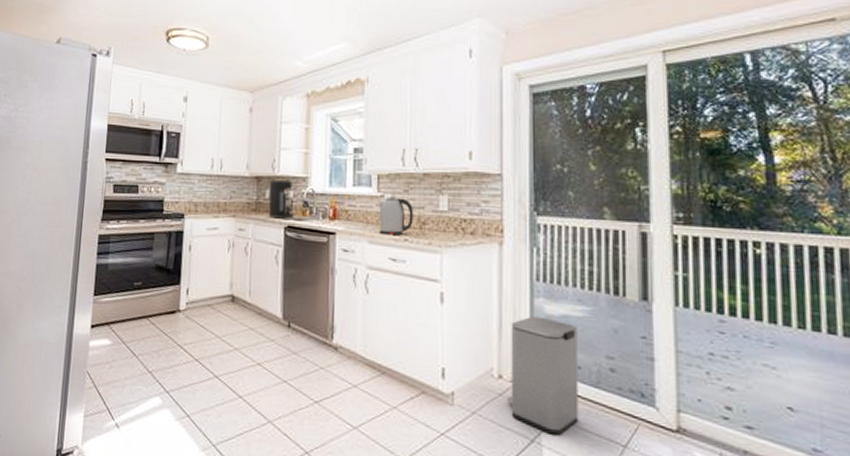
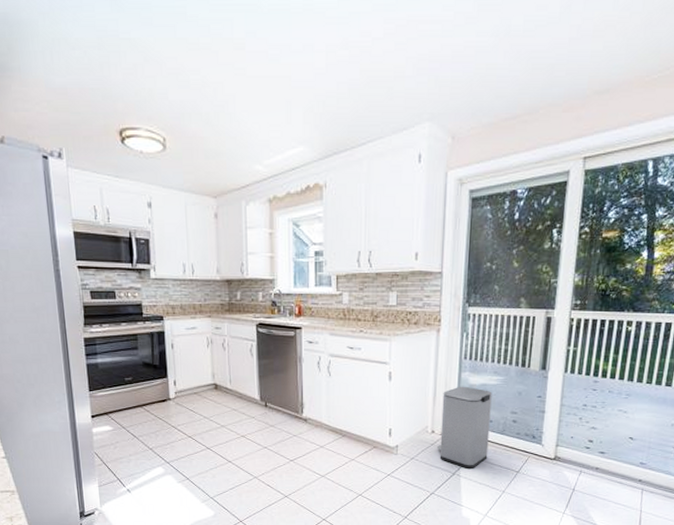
coffee maker: present [268,180,294,219] -> none [240,283,264,317]
kettle: present [378,196,414,236] -> none [338,294,368,328]

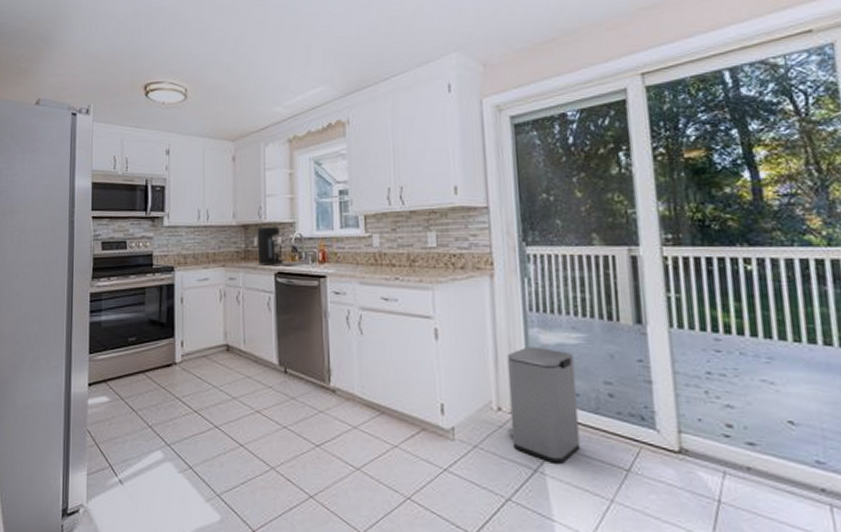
coffee maker: none [240,283,264,317] -> present [257,227,283,265]

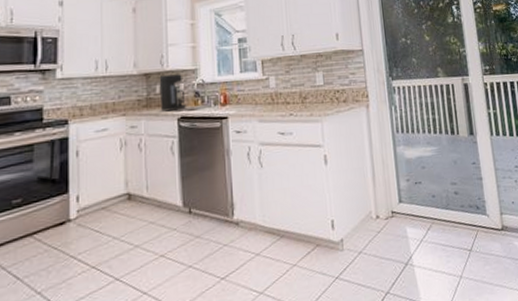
pedal bin: present [506,346,581,464] -> none [381,161,438,256]

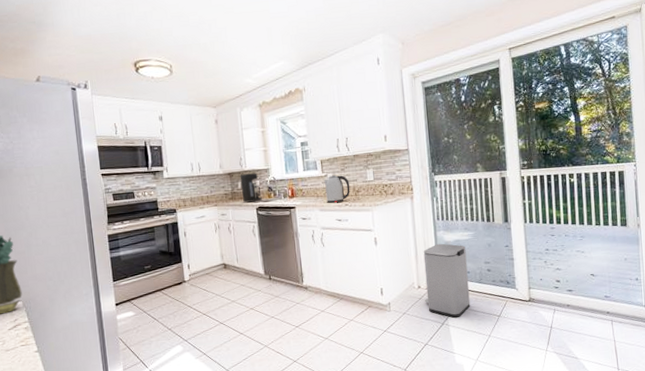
kettle: none [264,78,296,113] -> present [324,175,350,204]
pedal bin: none [381,161,438,256] -> present [423,243,471,318]

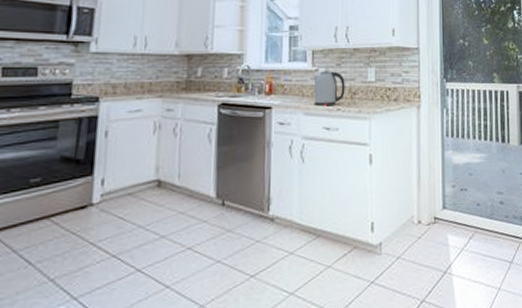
coffee maker: present [240,173,262,203] -> none [200,58,228,96]
pedal bin: present [423,243,471,318] -> none [424,166,479,264]

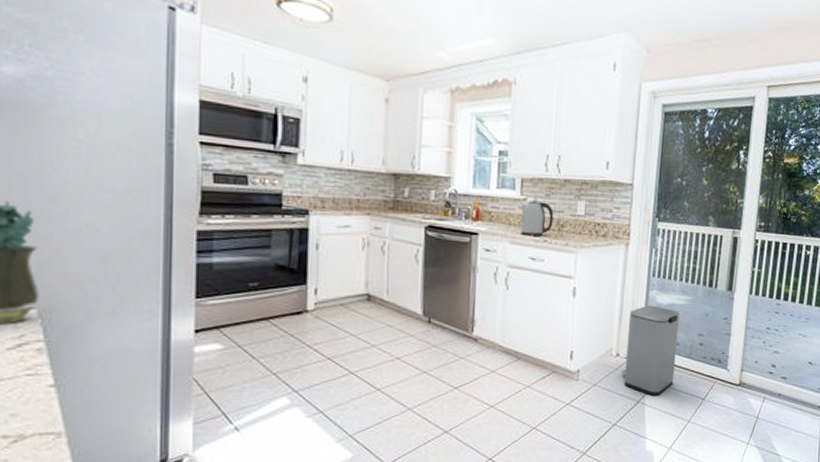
pedal bin: none [424,166,479,264] -> present [621,305,680,396]

